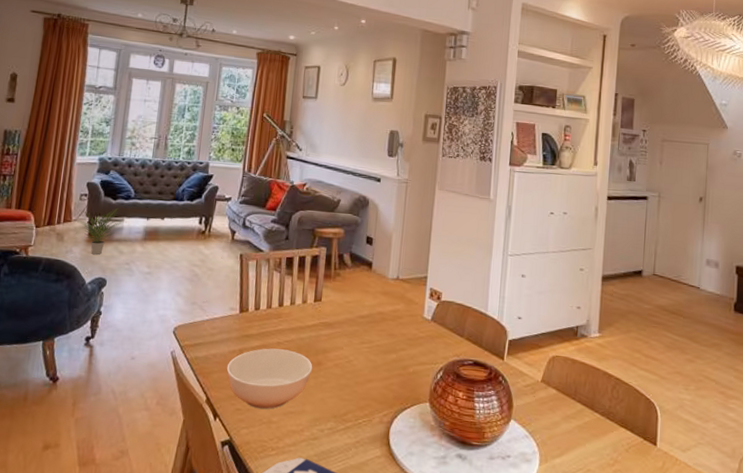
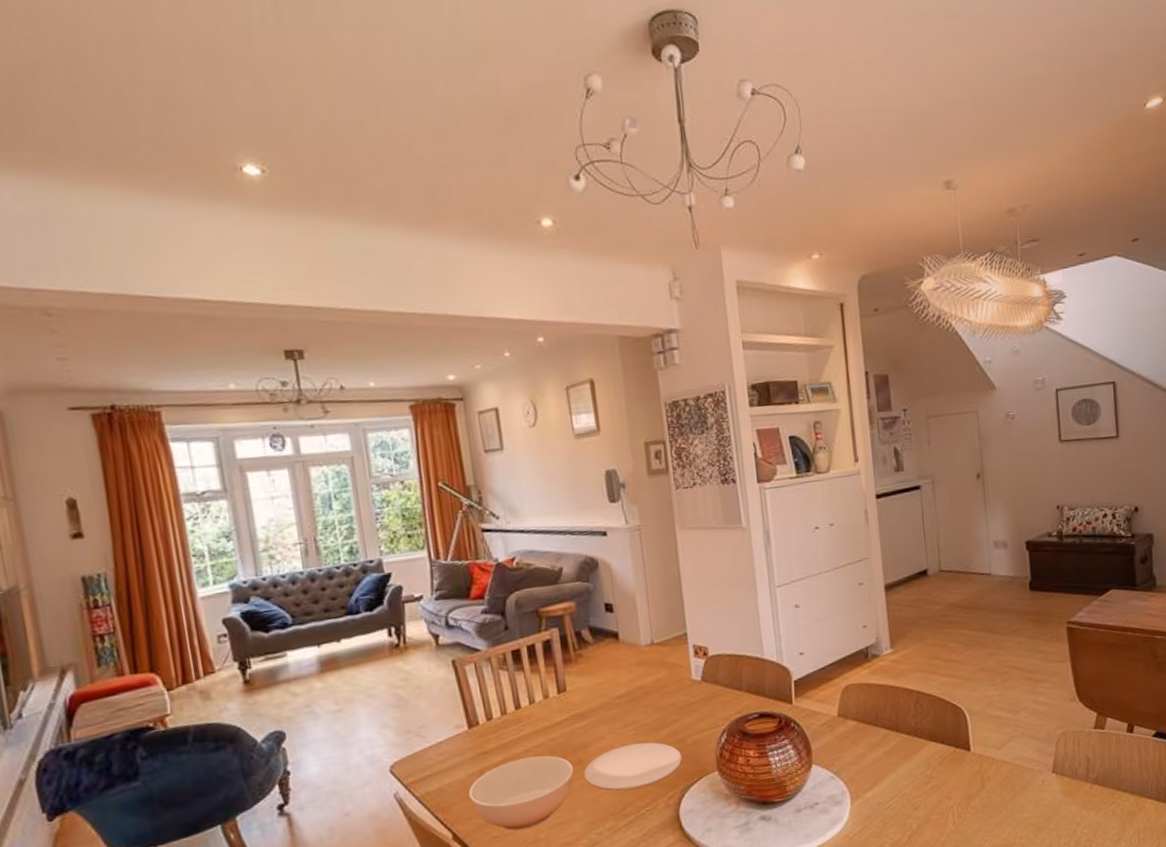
potted plant: present [77,208,124,255] -> none [223,642,288,707]
plate: none [319,359,402,400] -> present [584,742,682,791]

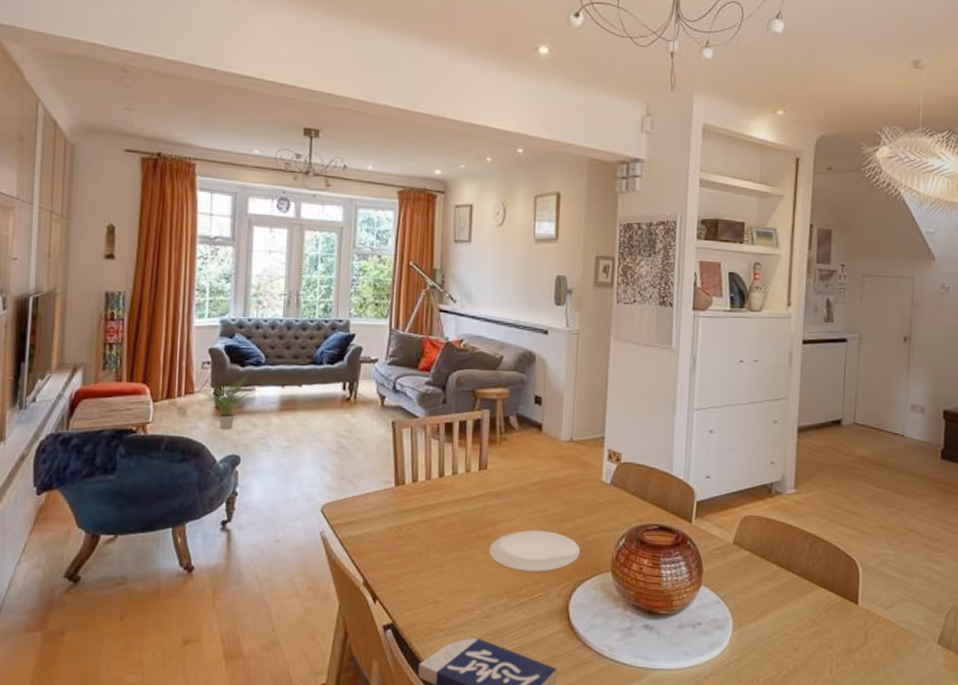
potted plant: none [223,642,288,707] -> present [201,376,255,430]
bowl: present [468,755,574,830] -> none [384,523,481,589]

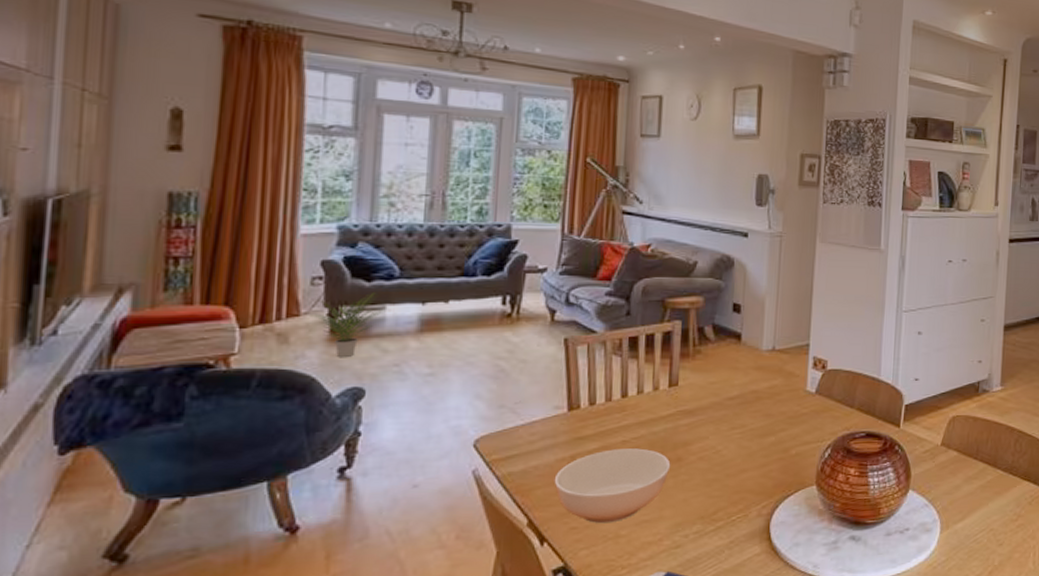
bowl: none [384,523,481,589] -> present [554,448,671,524]
plate: present [489,530,580,573] -> none [680,447,783,494]

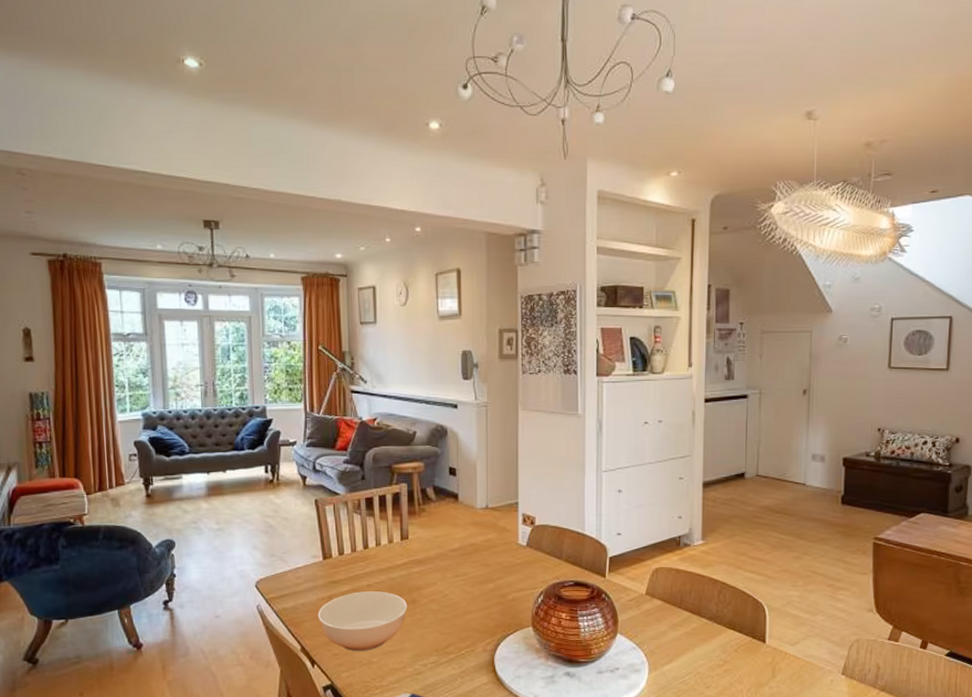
potted plant: present [310,293,386,358] -> none [131,466,182,517]

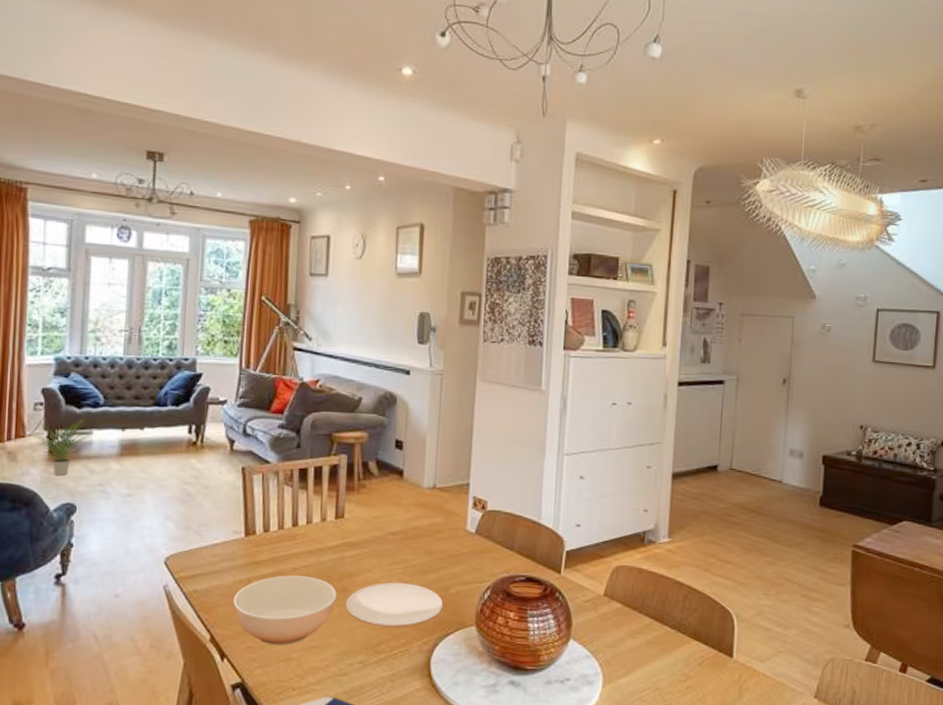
potted plant: none [131,466,182,517] -> present [33,419,93,477]
plate: none [416,592,502,631] -> present [346,582,443,627]

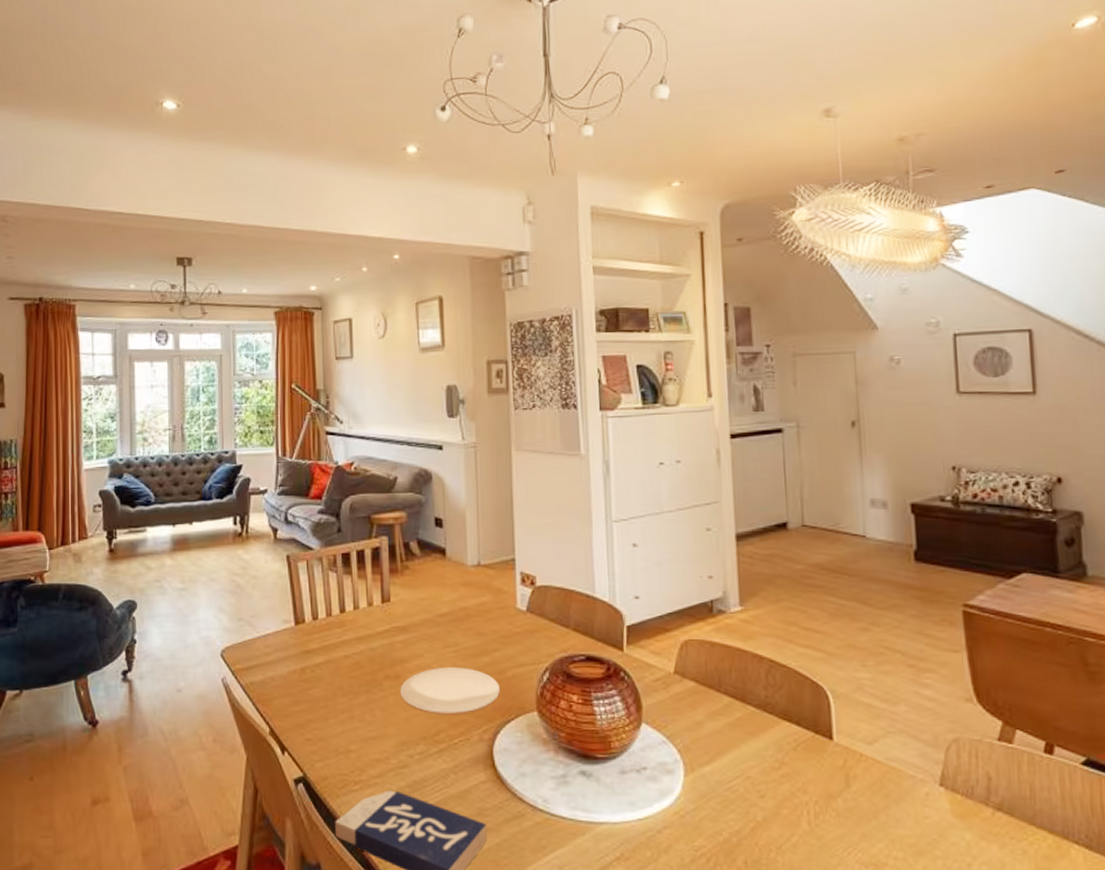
potted plant: present [33,419,93,477] -> none [94,517,147,575]
bowl: present [233,575,337,646] -> none [288,664,390,737]

